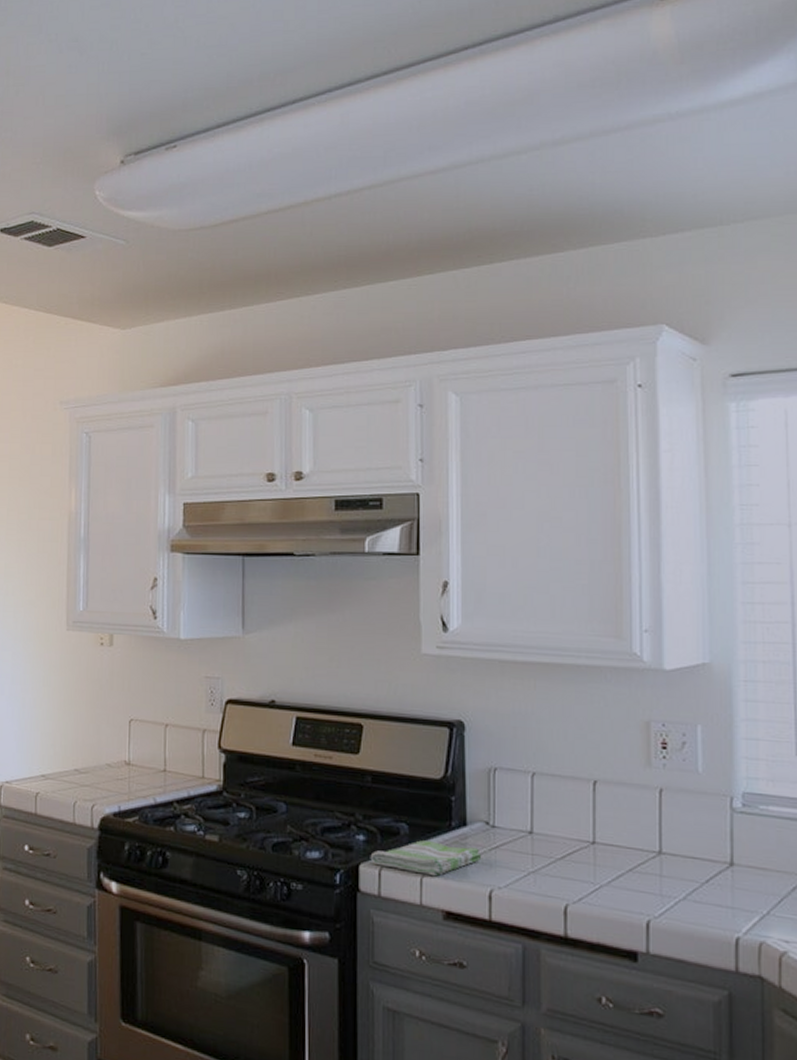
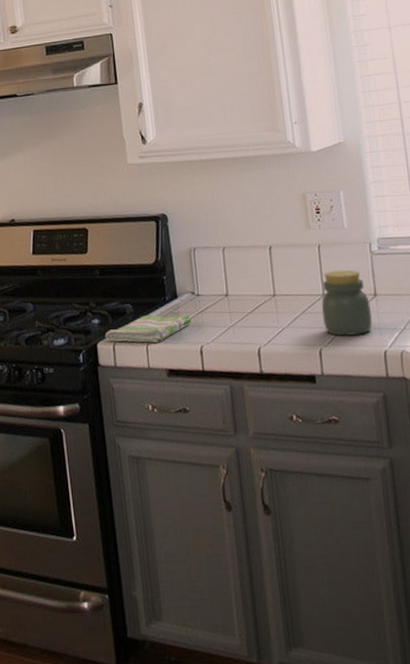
jar: none [657,824,723,912] -> present [321,269,372,336]

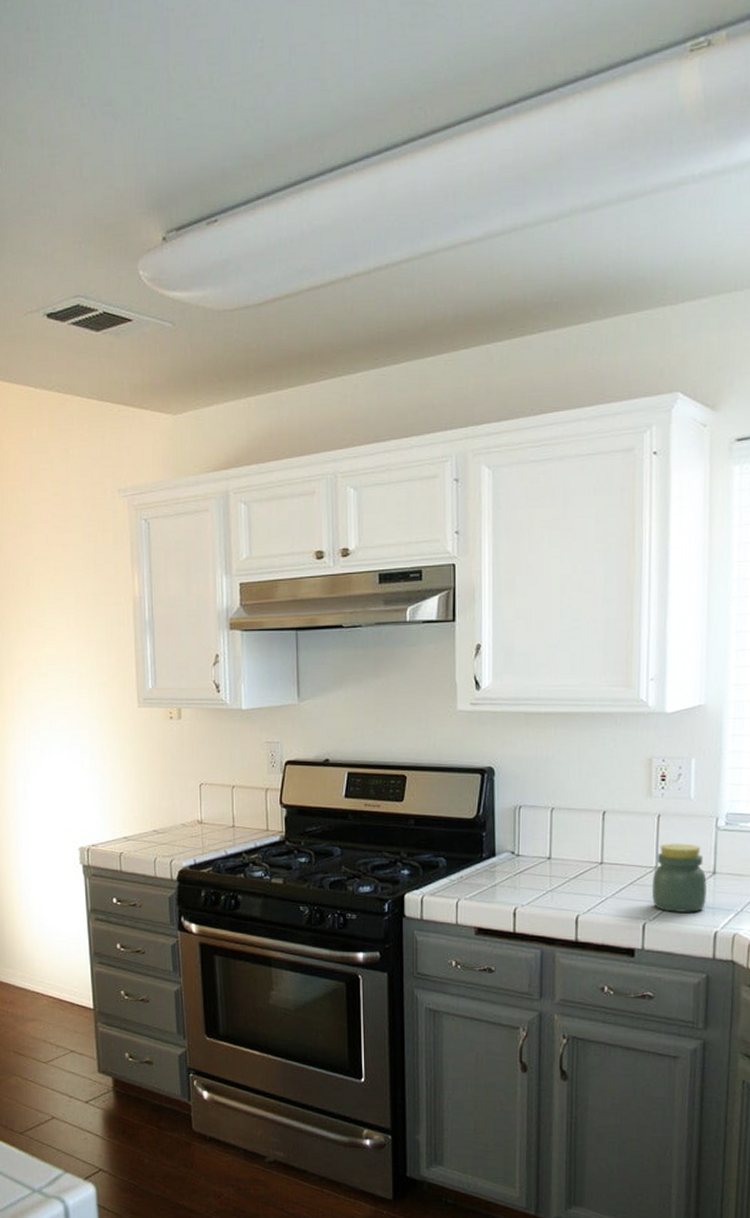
dish towel: present [105,314,192,343] -> none [413,871,508,900]

